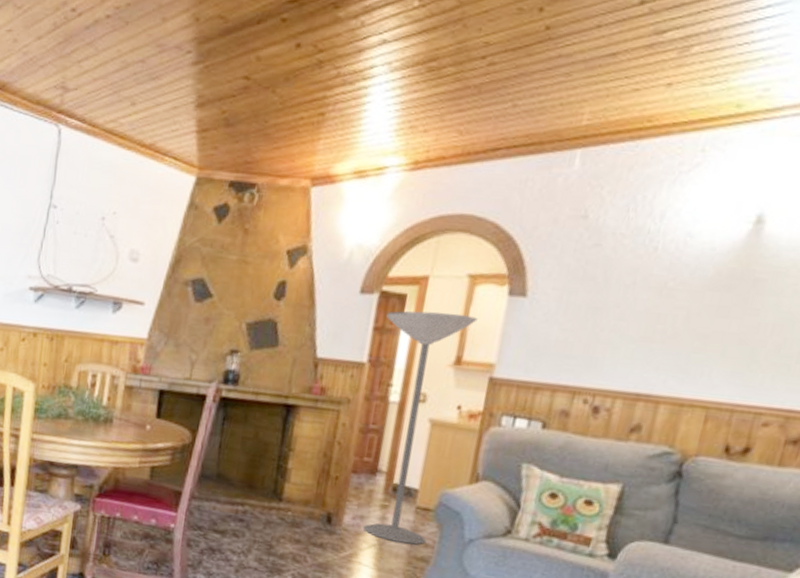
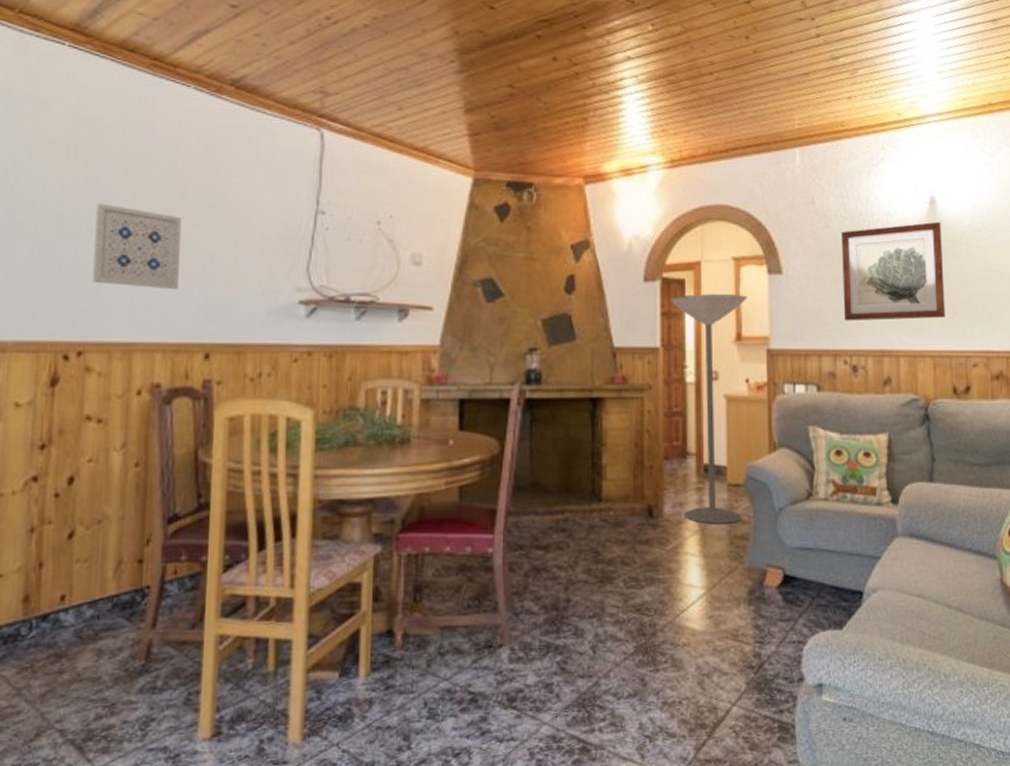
wall art: none [595,246,765,365] -> present [840,221,945,321]

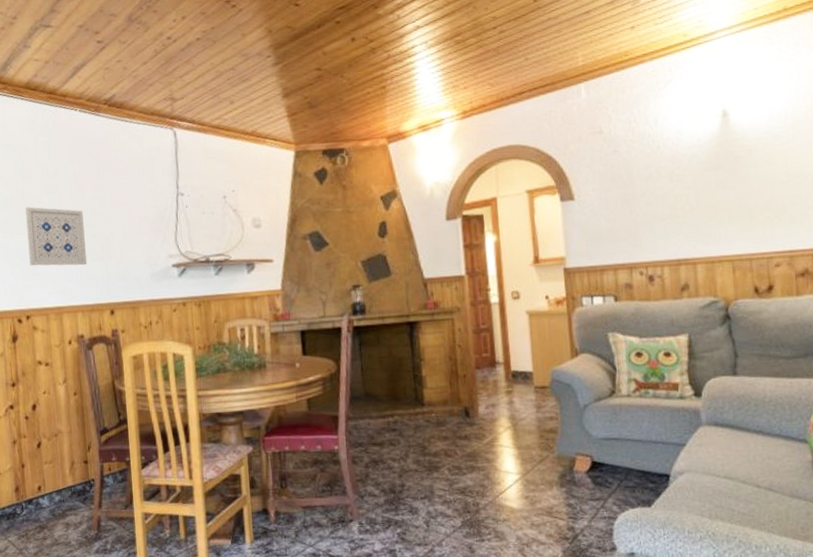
floor lamp: present [671,293,748,524] -> none [471,222,551,421]
wall art: present [840,221,945,321] -> none [630,132,743,236]

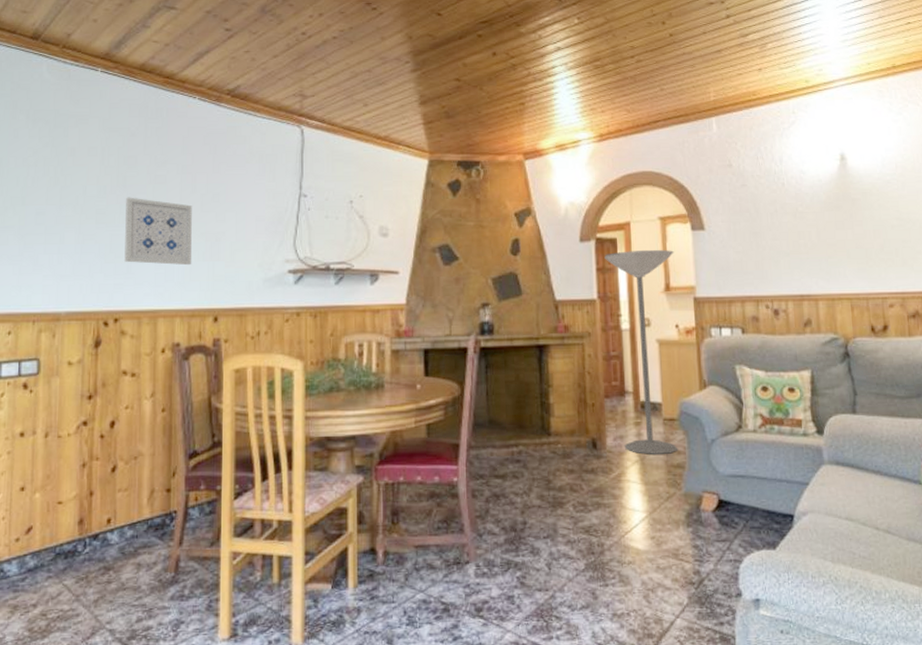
floor lamp: none [471,222,551,421] -> present [604,249,678,455]

